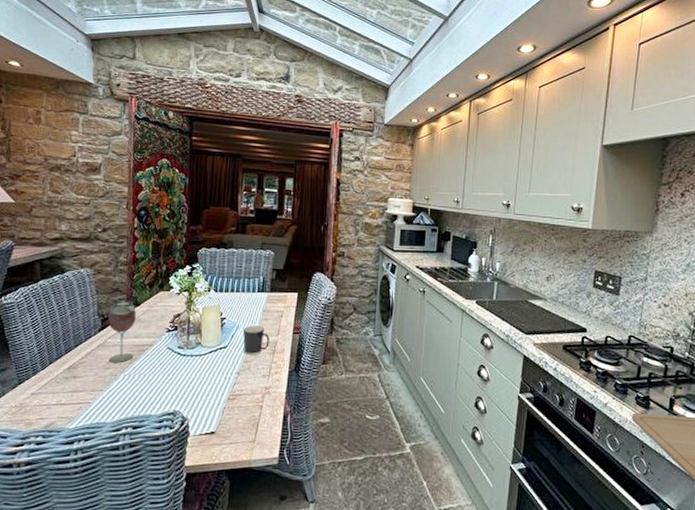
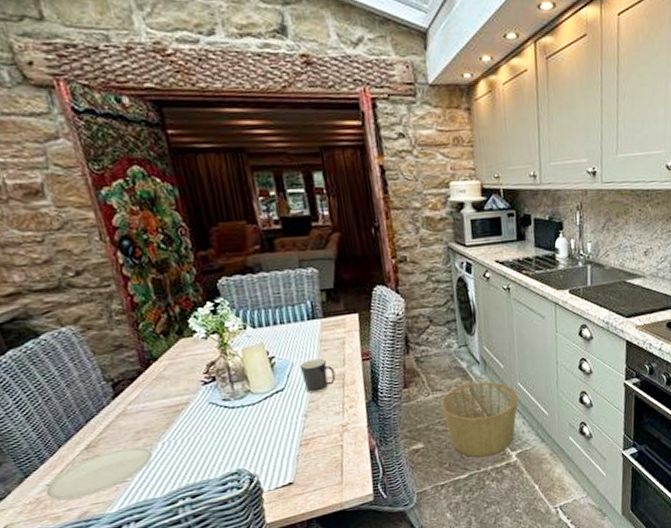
plate: none [29,374,115,410] -> present [45,446,153,501]
wineglass: present [108,300,137,364] -> none [118,355,168,433]
basket: none [351,369,419,443] -> present [441,381,518,458]

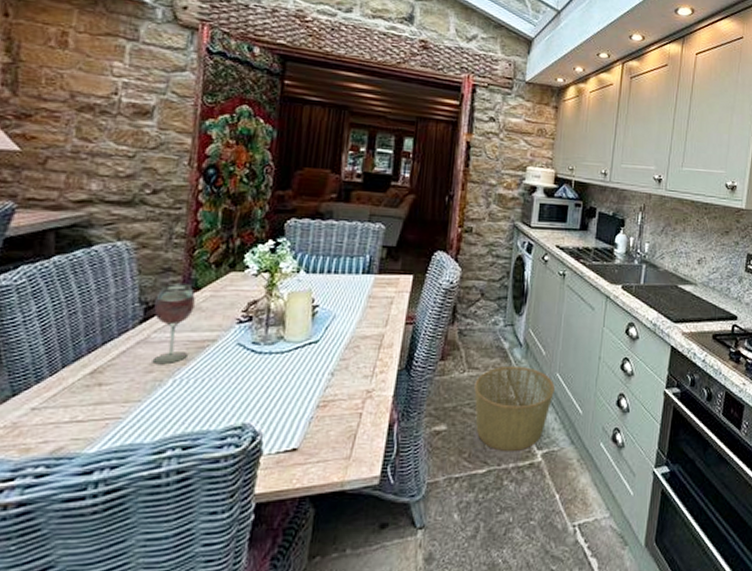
plate: present [45,446,153,501] -> none [26,380,159,430]
wineglass: none [118,355,168,433] -> present [154,282,196,365]
mug: present [299,358,336,394] -> none [340,314,375,351]

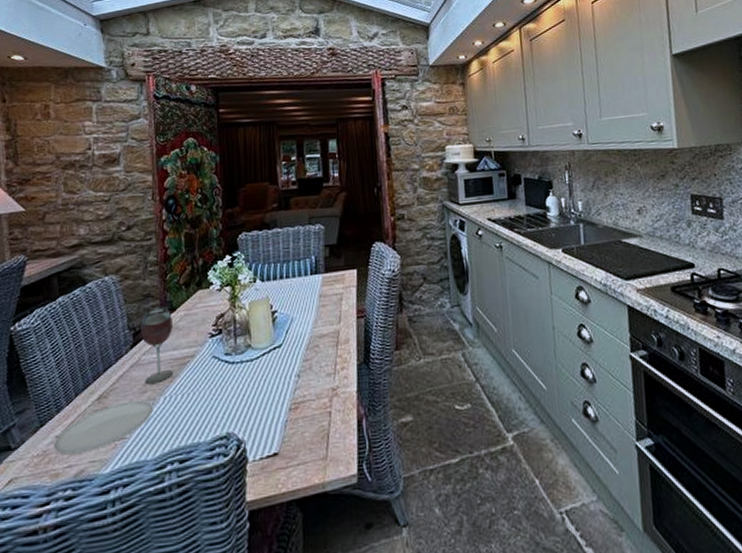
plate: none [26,380,159,430] -> present [53,400,154,455]
basket: present [474,365,555,451] -> none [432,346,514,438]

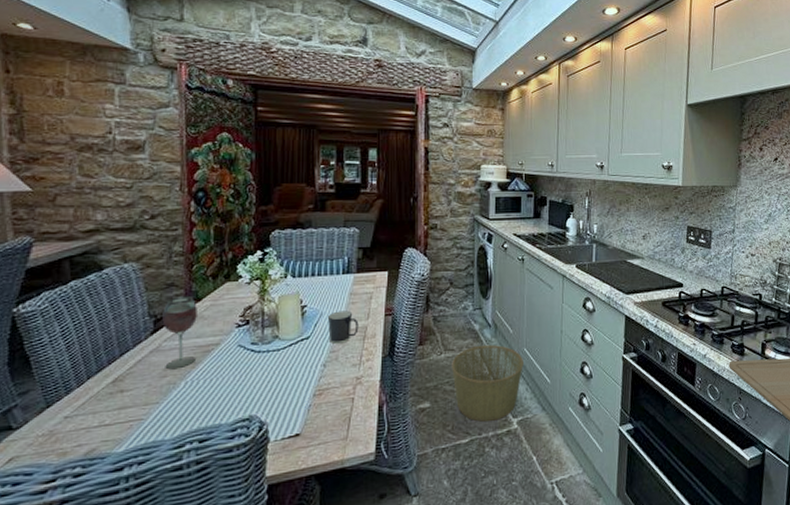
plate: present [53,400,154,455] -> none [61,384,174,435]
mug: none [298,314,331,352] -> present [327,310,359,344]
basket: none [432,346,514,438] -> present [452,344,523,422]

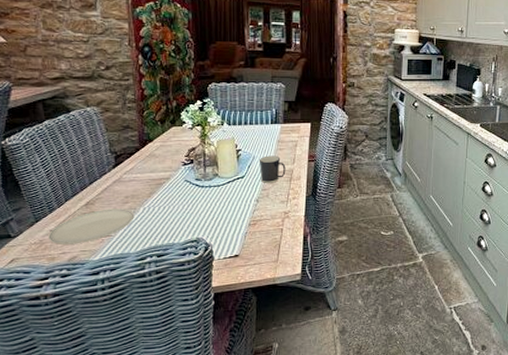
plate: none [61,384,174,435] -> present [48,208,135,245]
wineglass: present [162,295,199,370] -> none [121,136,151,198]
basket: present [452,344,523,422] -> none [366,190,429,255]

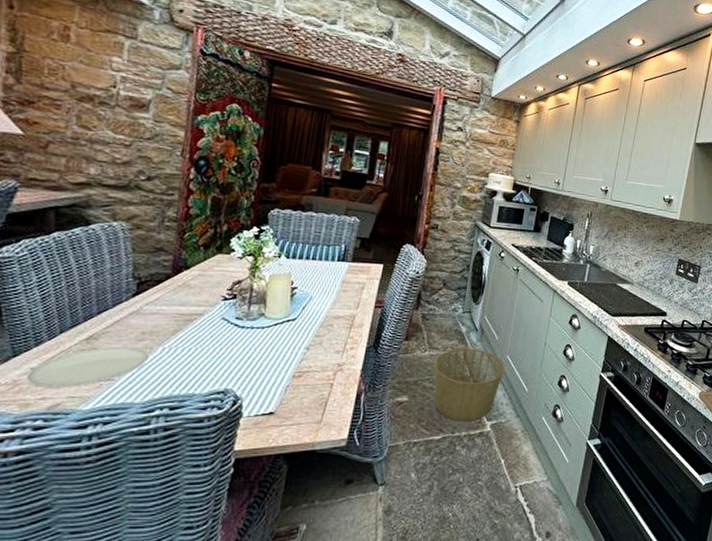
mug: present [258,155,286,183] -> none [315,297,348,329]
basket: none [366,190,429,255] -> present [433,347,505,421]

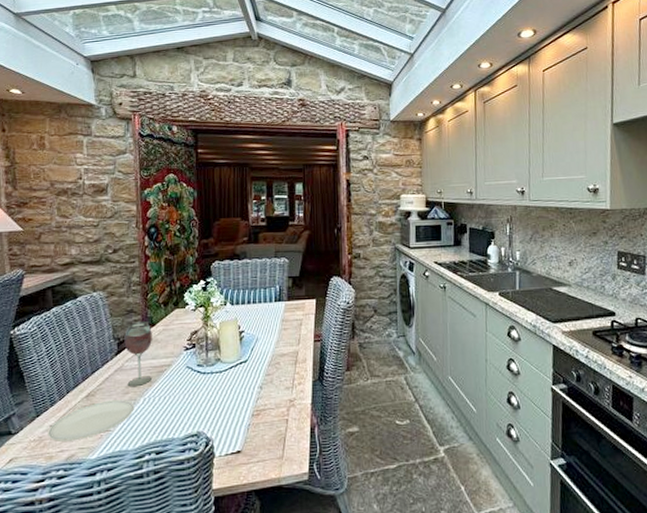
wineglass: none [145,261,185,335] -> present [124,320,153,387]
basket: present [433,347,505,421] -> none [378,371,449,448]

